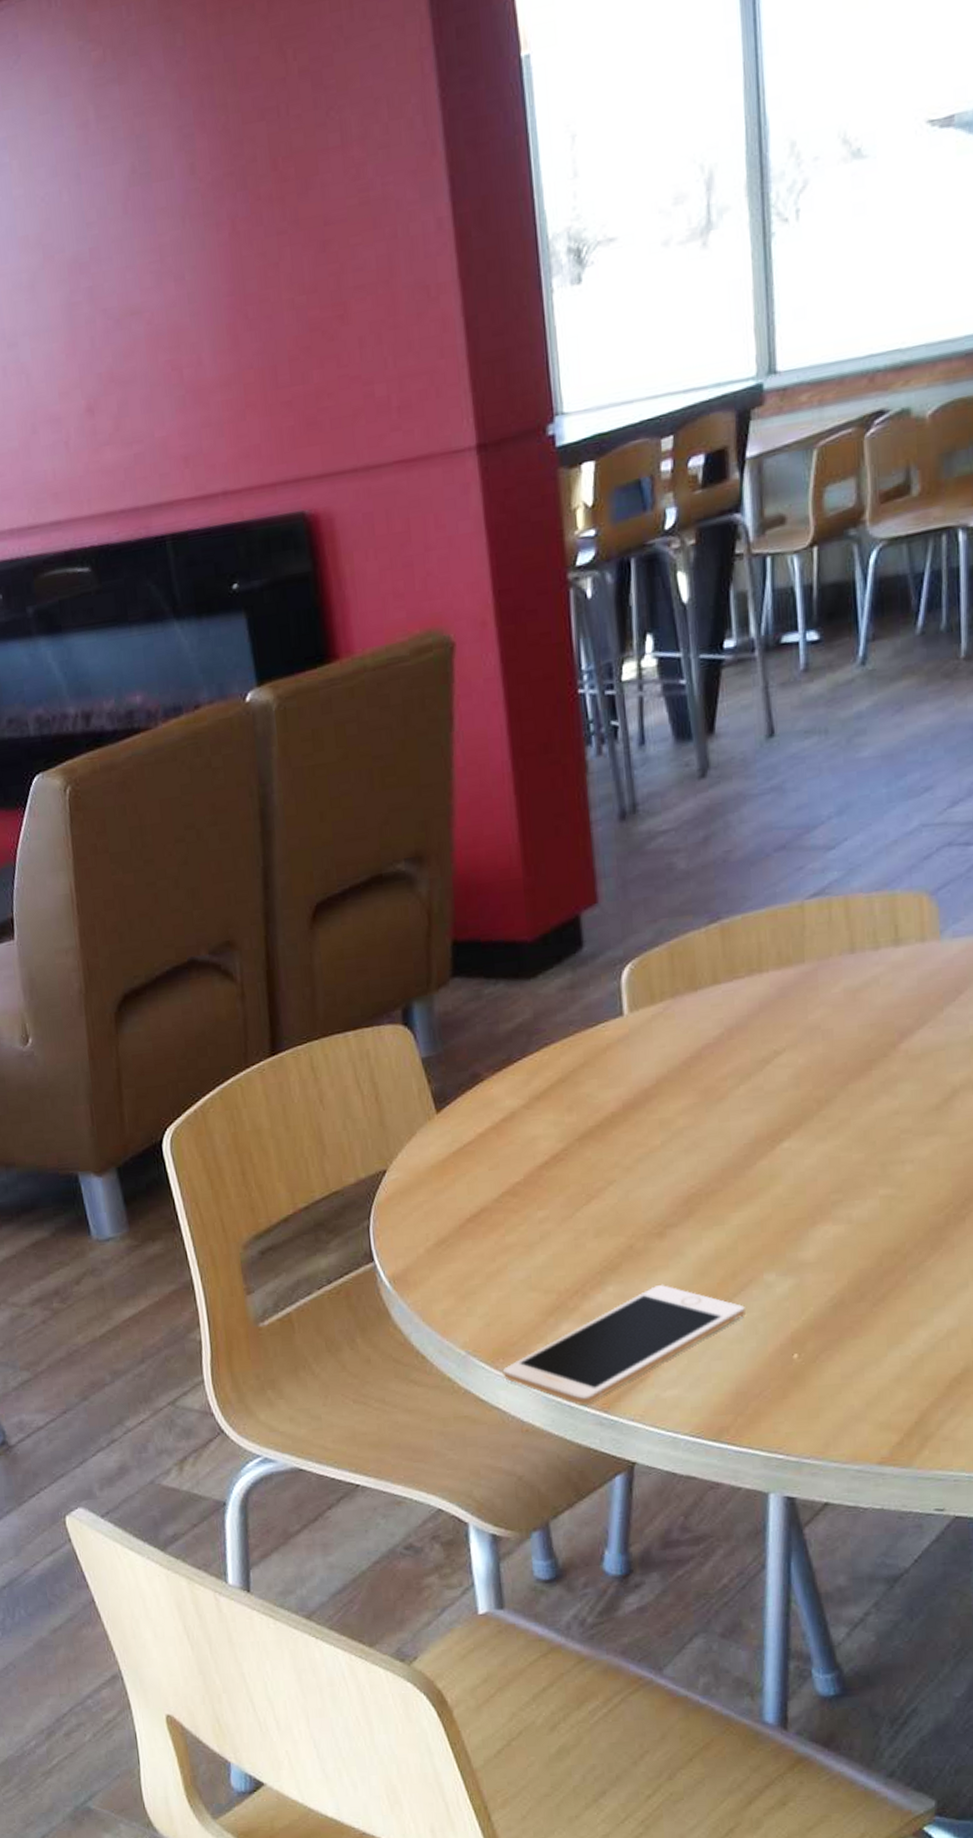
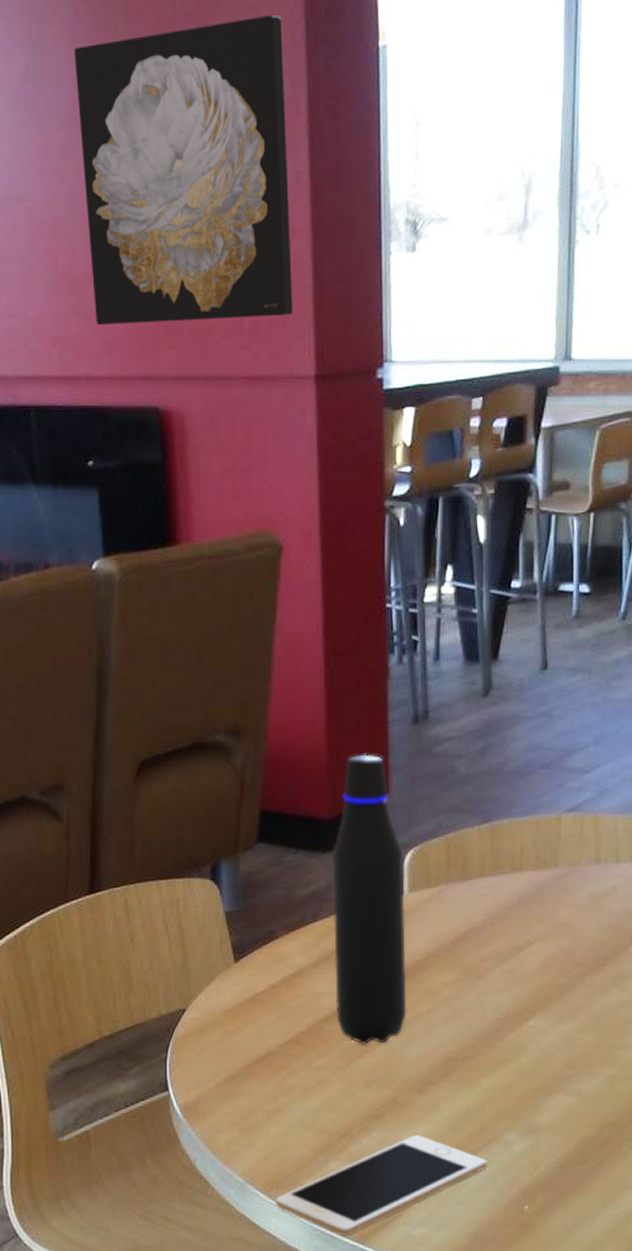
wall art: none [181,48,446,434] -> present [74,15,293,326]
water bottle: none [536,862,638,1190] -> present [331,754,407,1045]

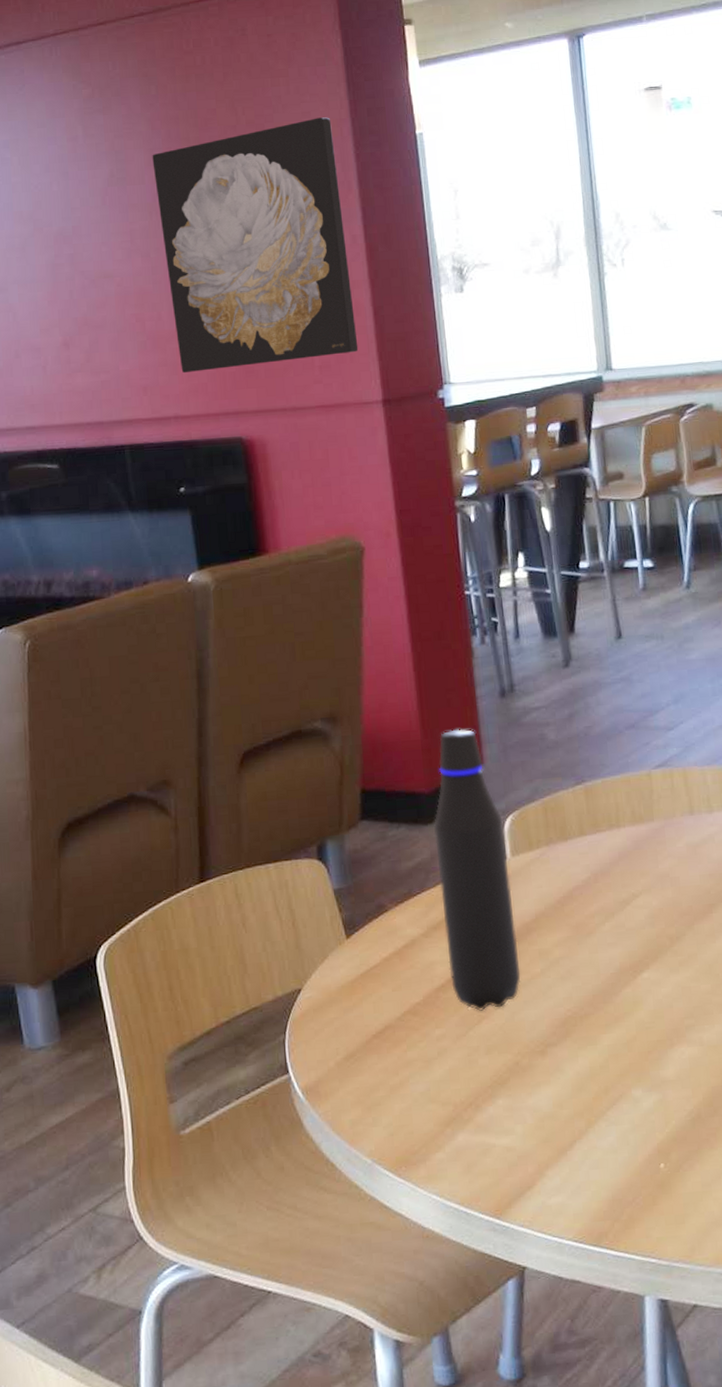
cell phone: present [275,1134,487,1236] -> none [405,1097,618,1212]

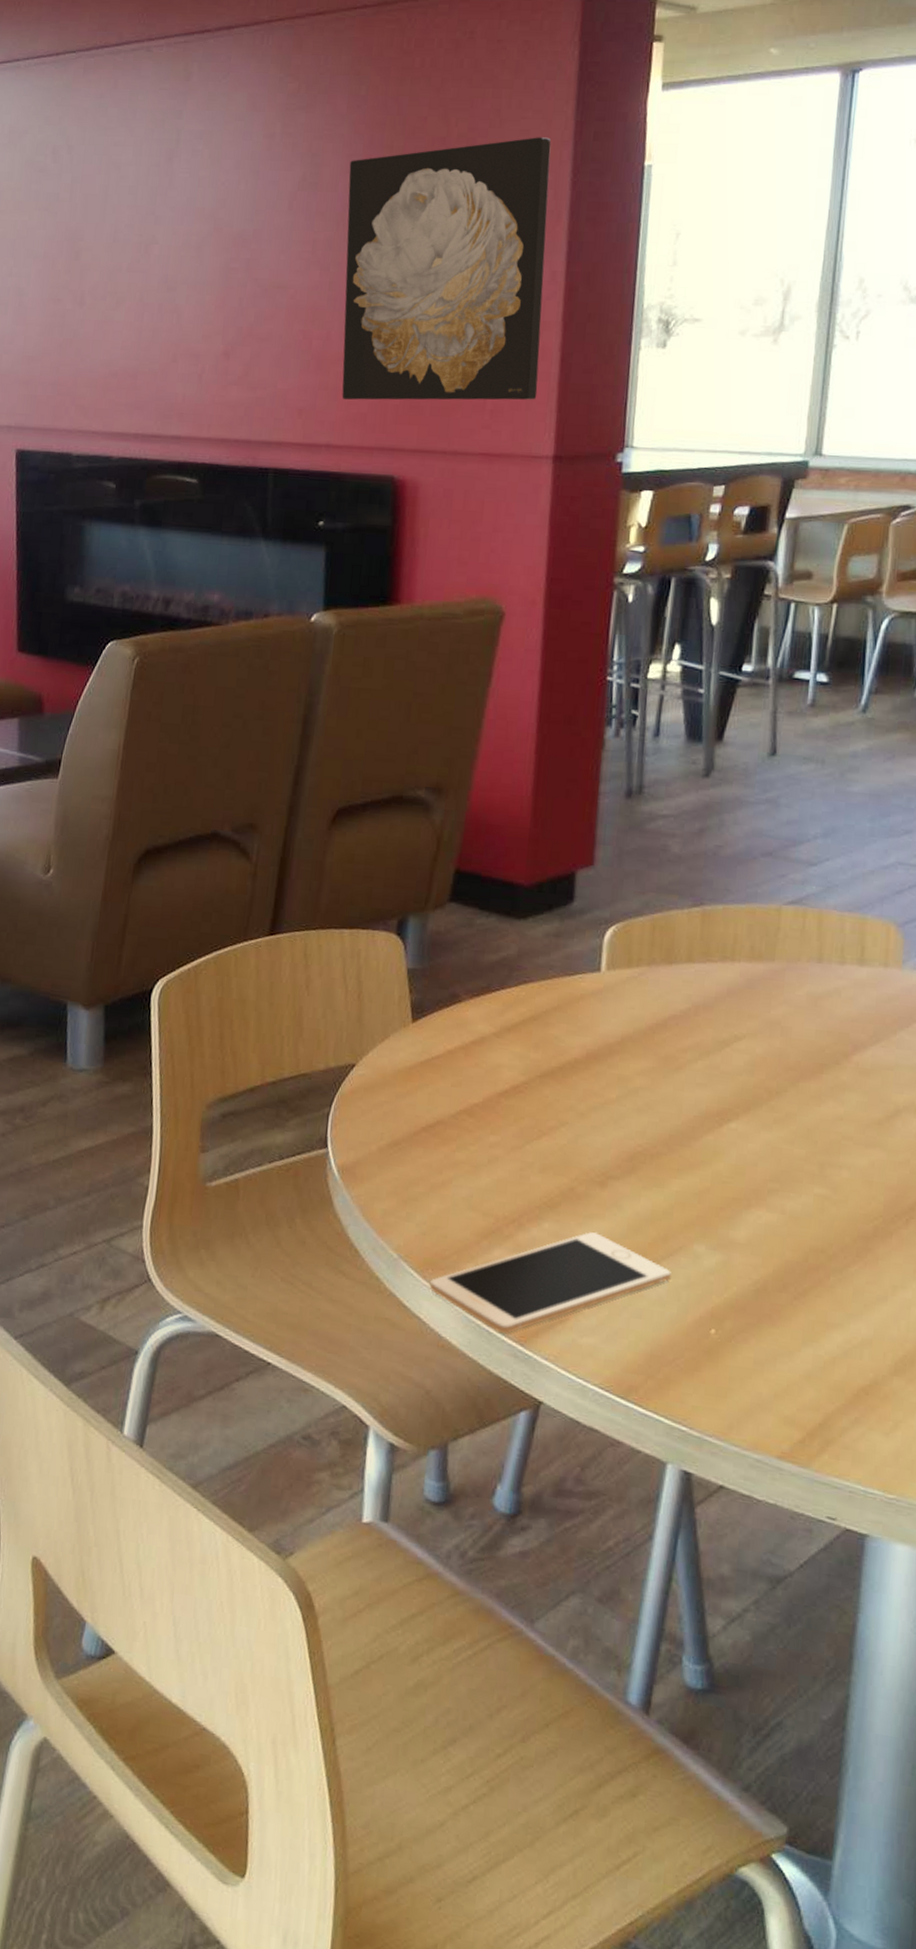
cell phone: none [405,1097,618,1212] -> present [429,1231,671,1334]
water bottle: present [433,729,521,1011] -> none [515,823,605,1127]

